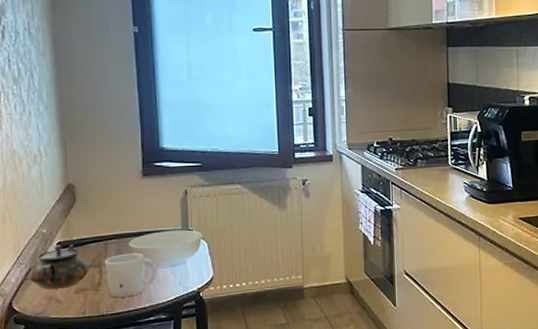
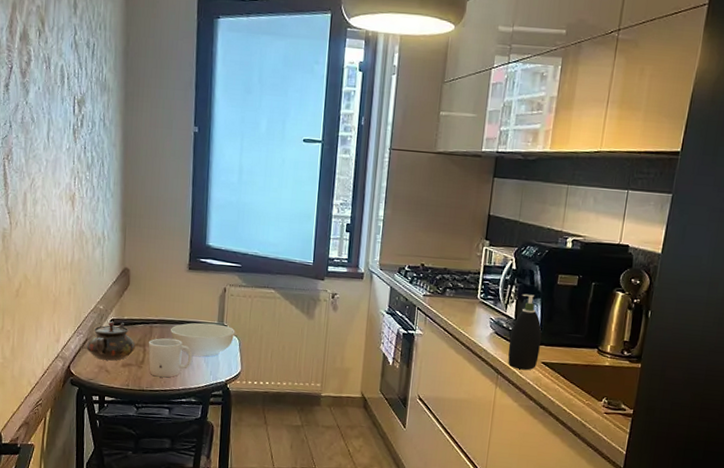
soap dispenser: none [485,154,515,229] -> present [508,294,542,370]

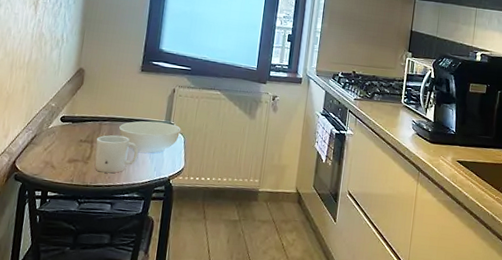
teapot: present [86,321,136,361] -> none [34,118,84,157]
soap dispenser: present [508,294,542,370] -> none [428,99,457,168]

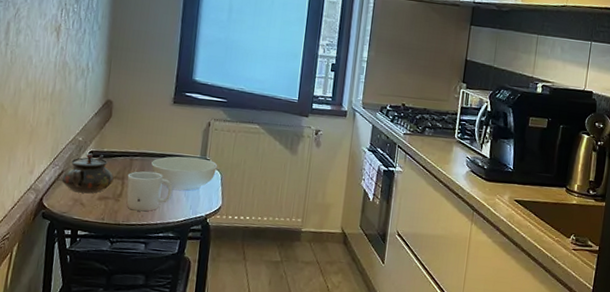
teapot: none [34,118,84,157] -> present [61,153,114,194]

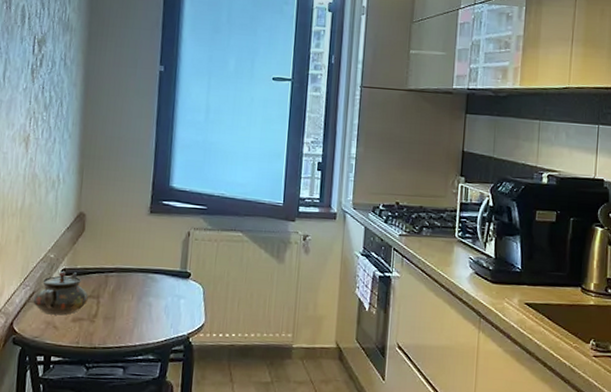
mug: present [126,171,173,212] -> none [102,288,152,333]
bowl: present [151,156,218,192] -> none [128,270,200,309]

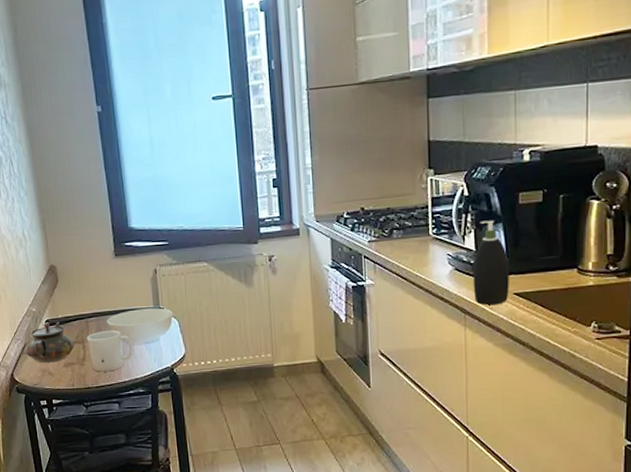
mug: none [102,288,152,333] -> present [86,330,134,372]
bowl: none [128,270,200,309] -> present [107,308,173,346]
soap dispenser: none [489,231,523,313] -> present [472,220,509,306]

